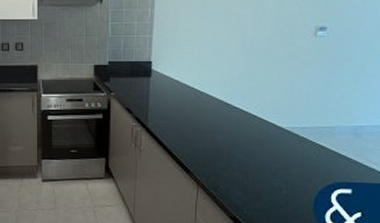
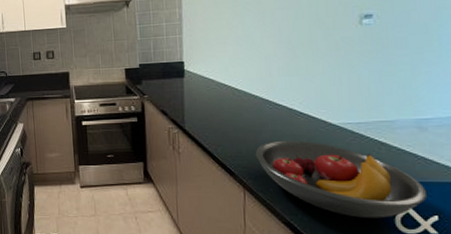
fruit bowl: none [210,141,355,214] -> present [255,140,428,218]

